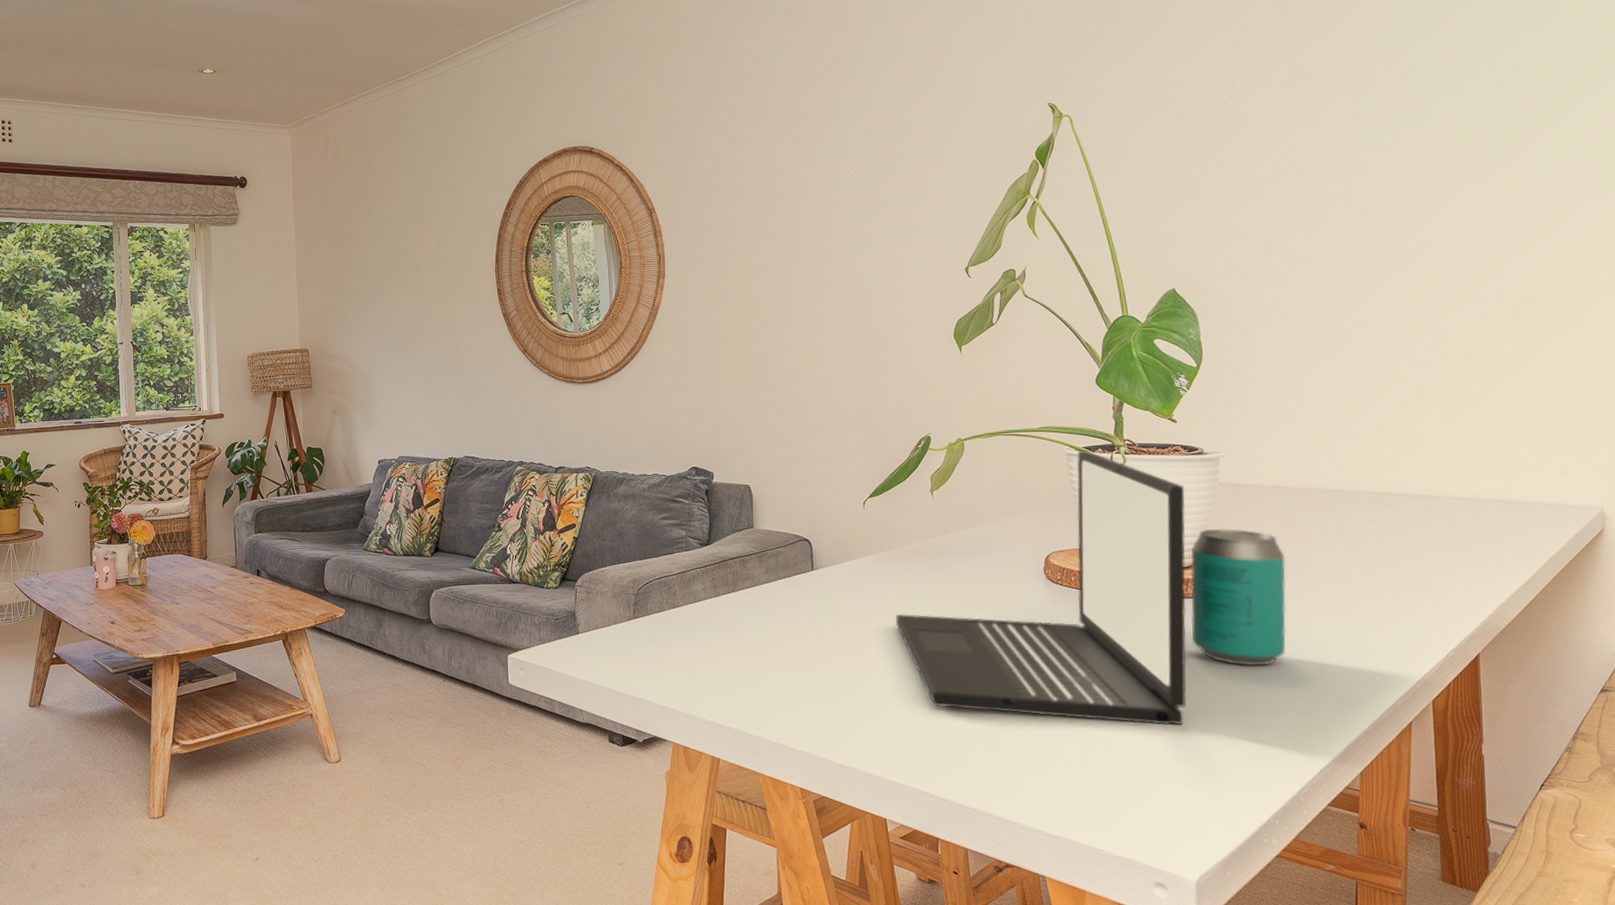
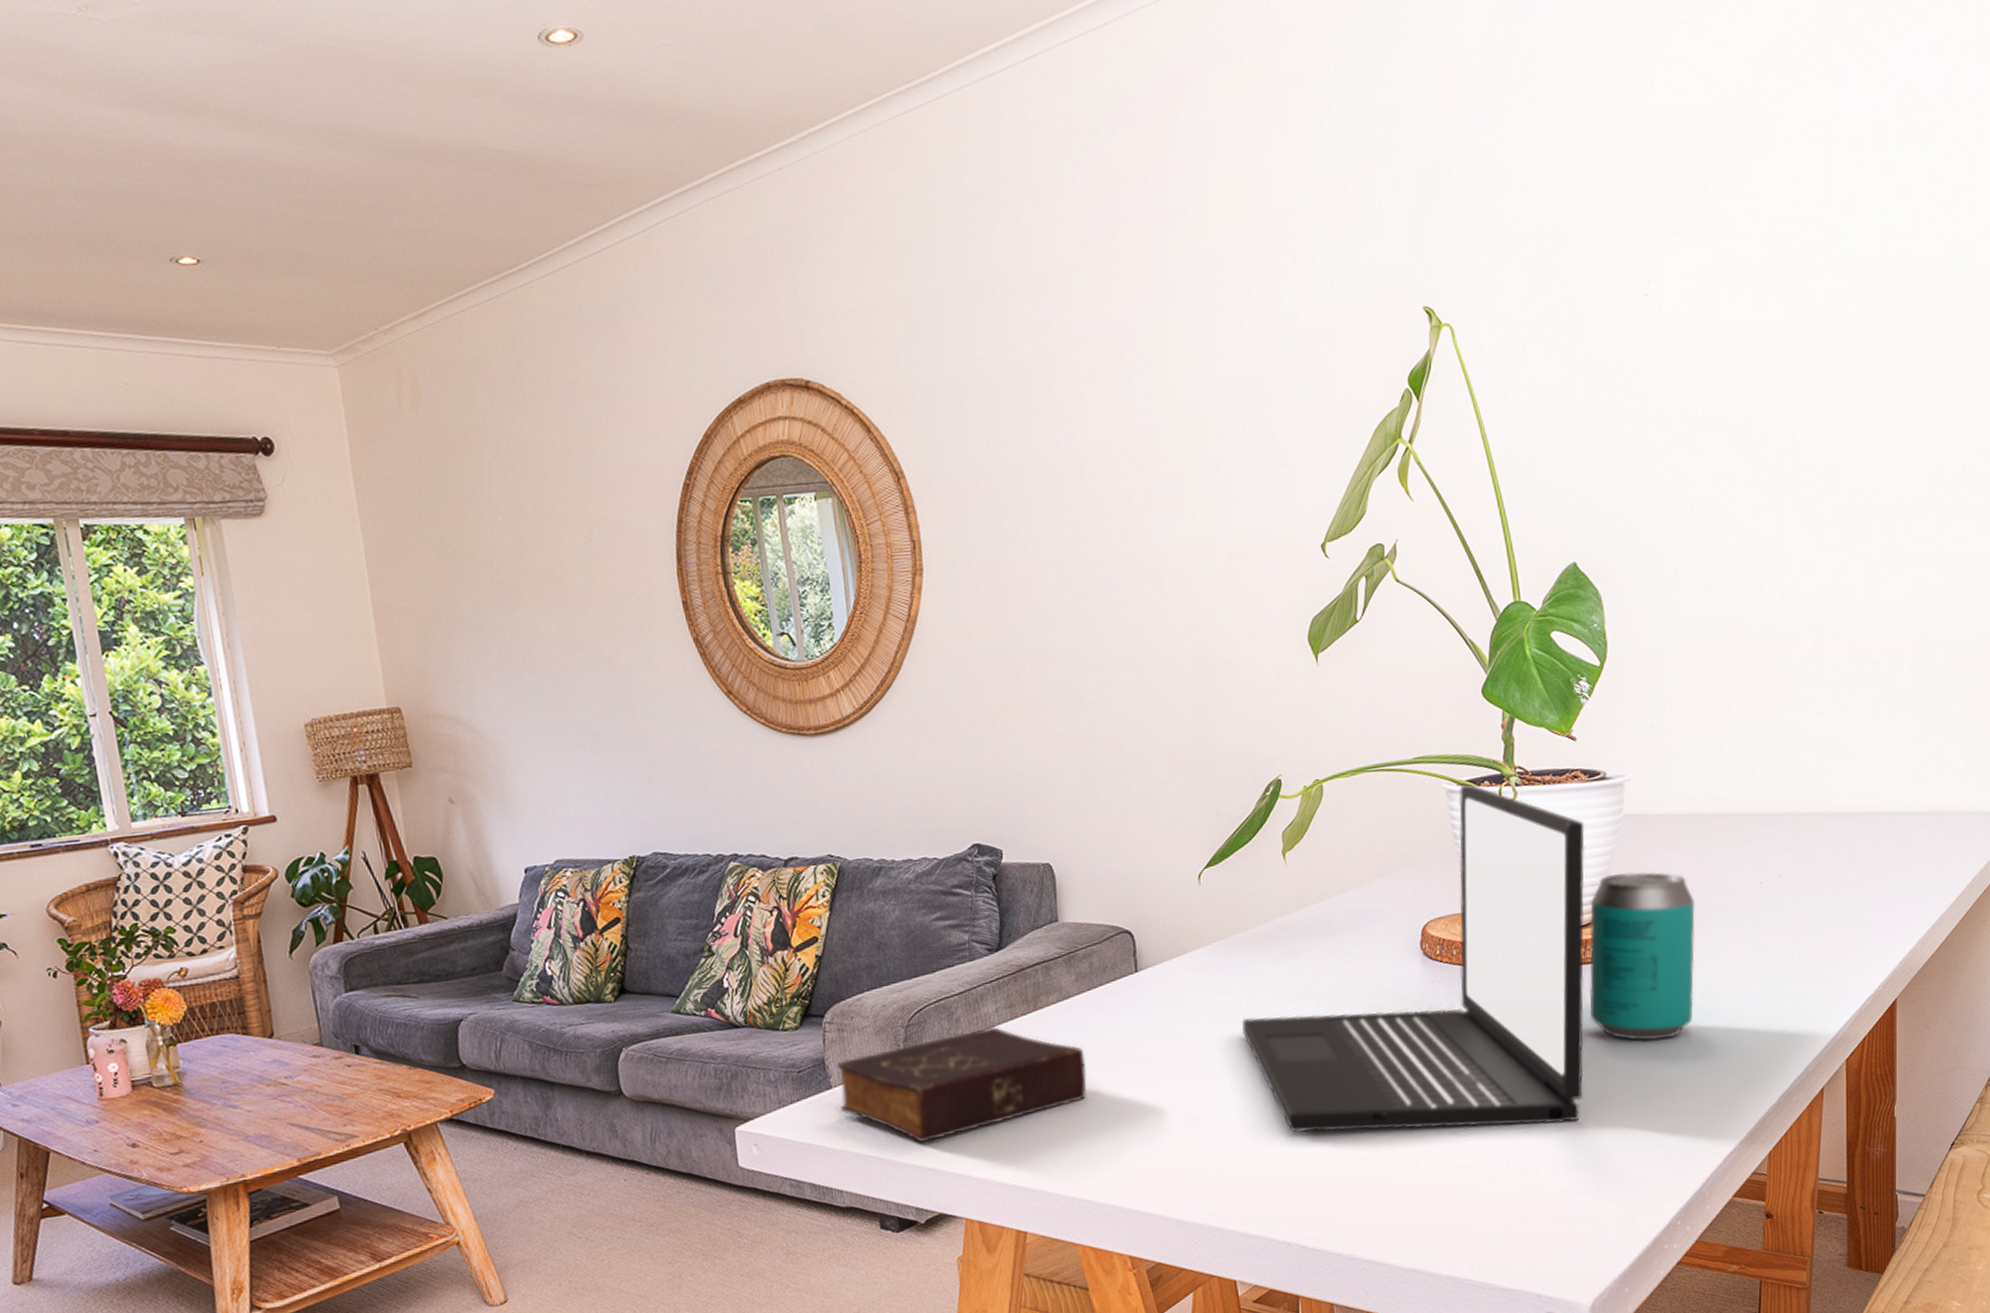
book: none [583,601,771,682] -> present [836,1026,1087,1142]

